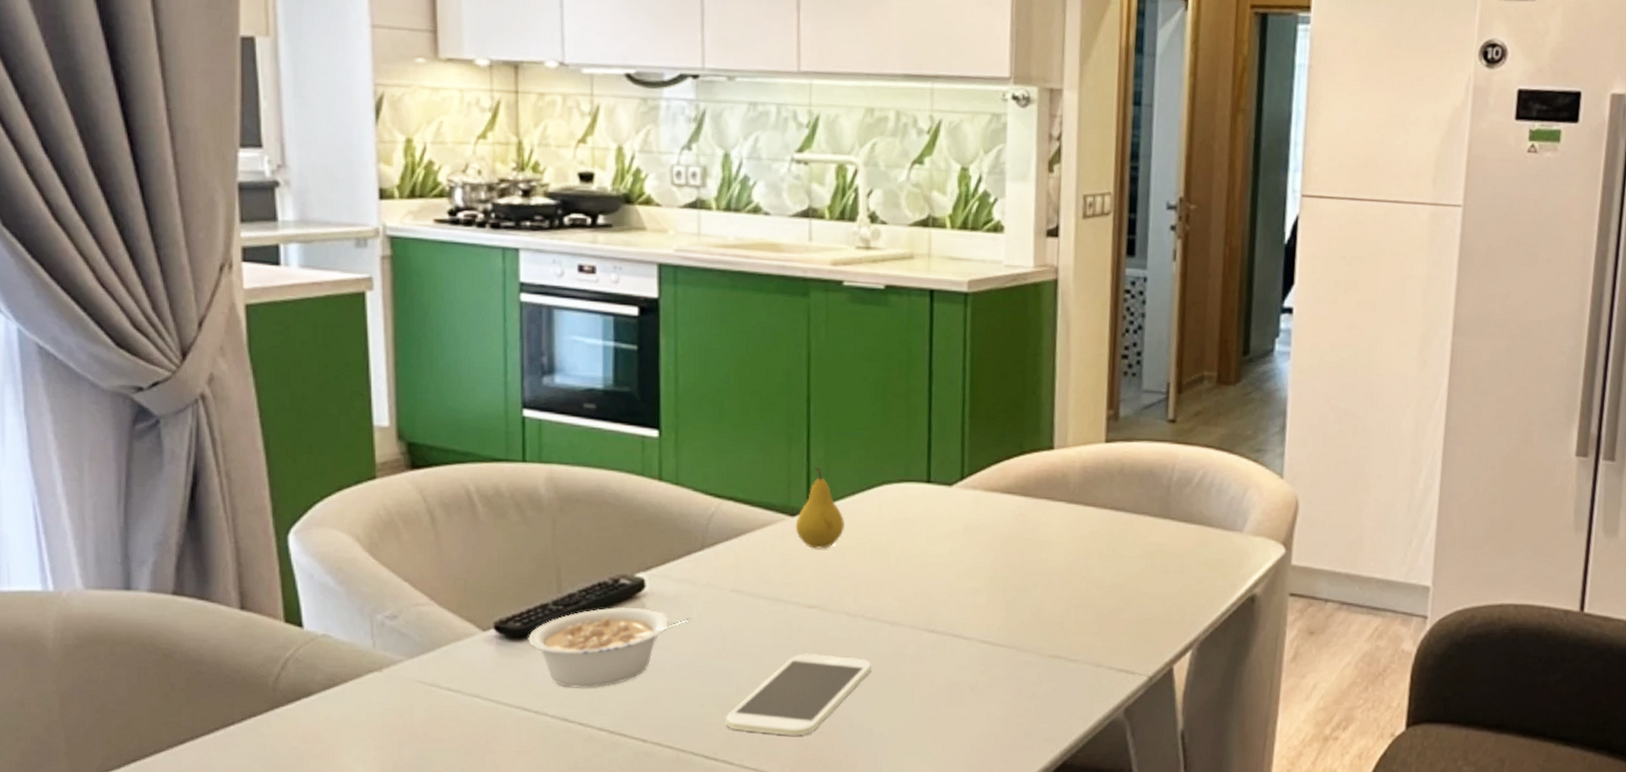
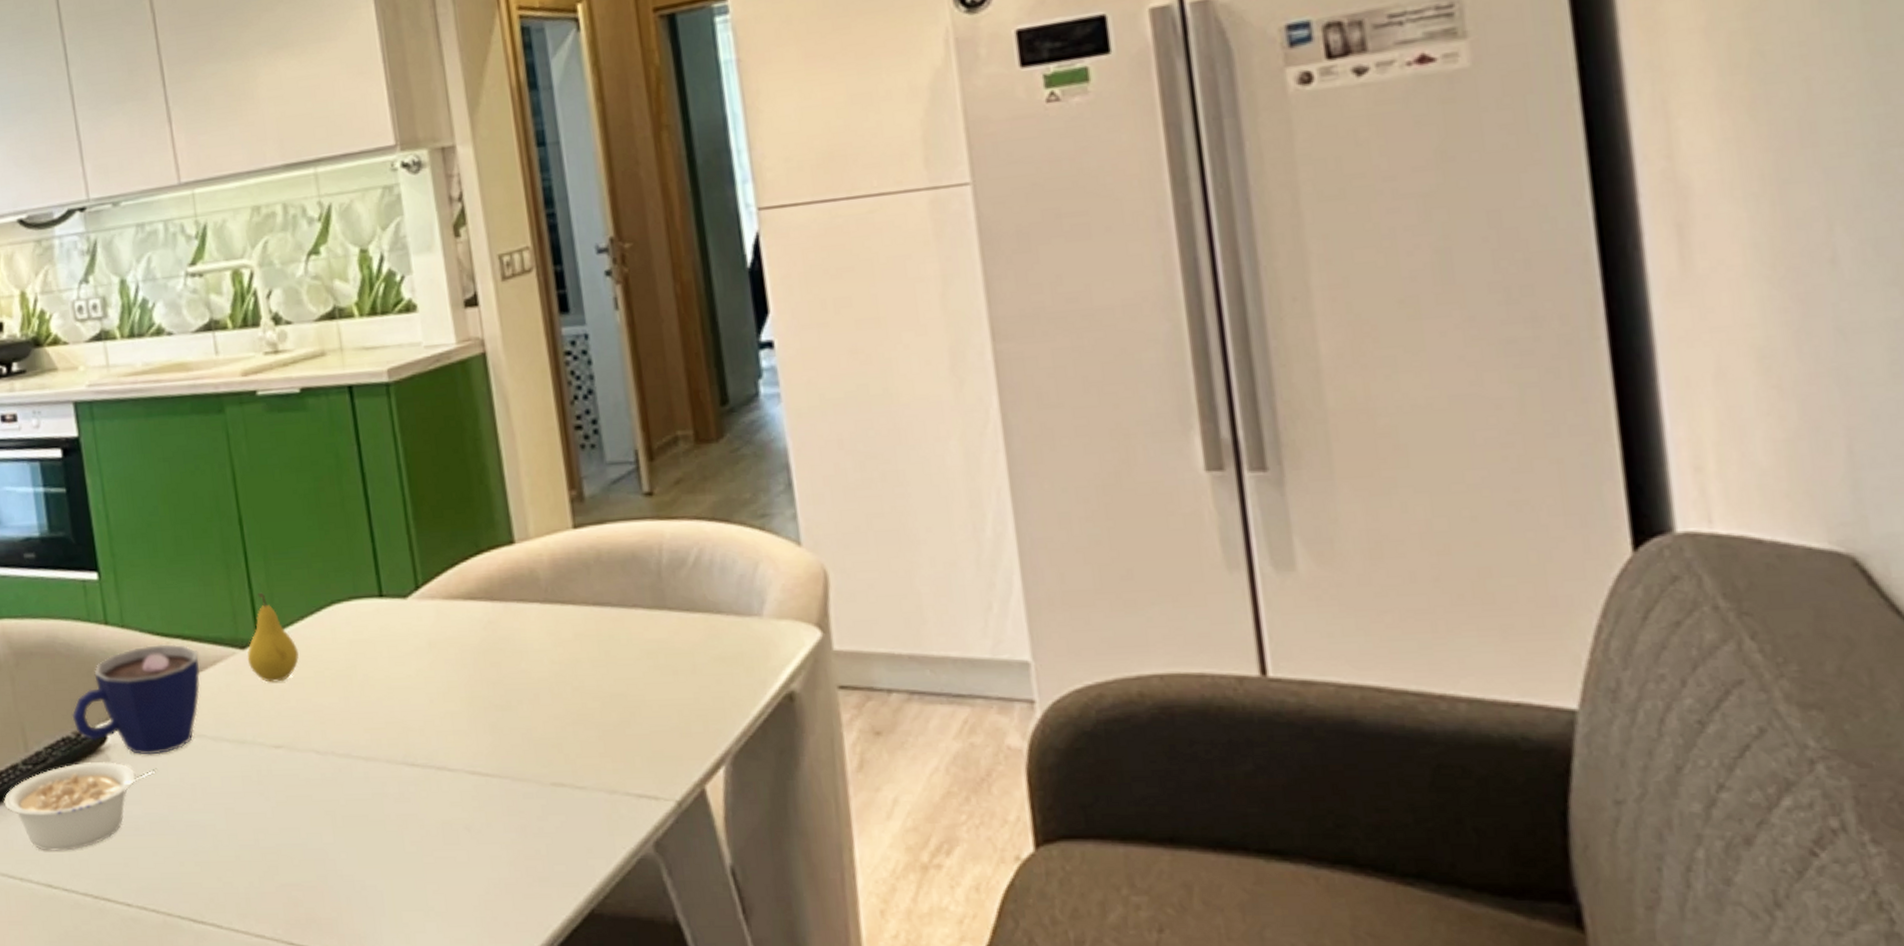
cup: none [612,504,748,606] -> present [72,644,200,755]
smartphone: present [725,653,871,736] -> none [206,798,352,893]

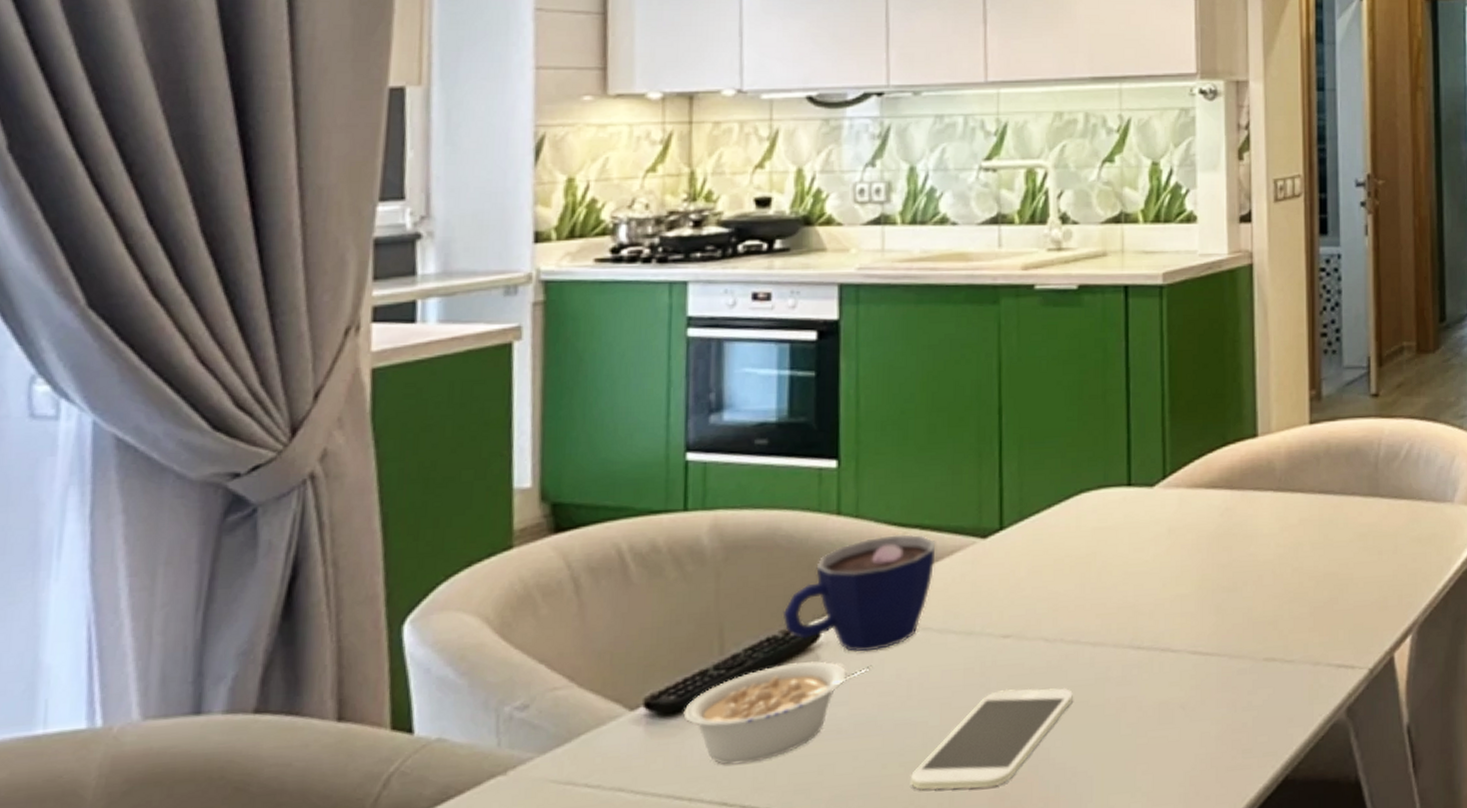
smartphone: none [206,798,352,893] -> present [910,687,1073,791]
fruit: present [247,592,299,683] -> none [987,481,1040,571]

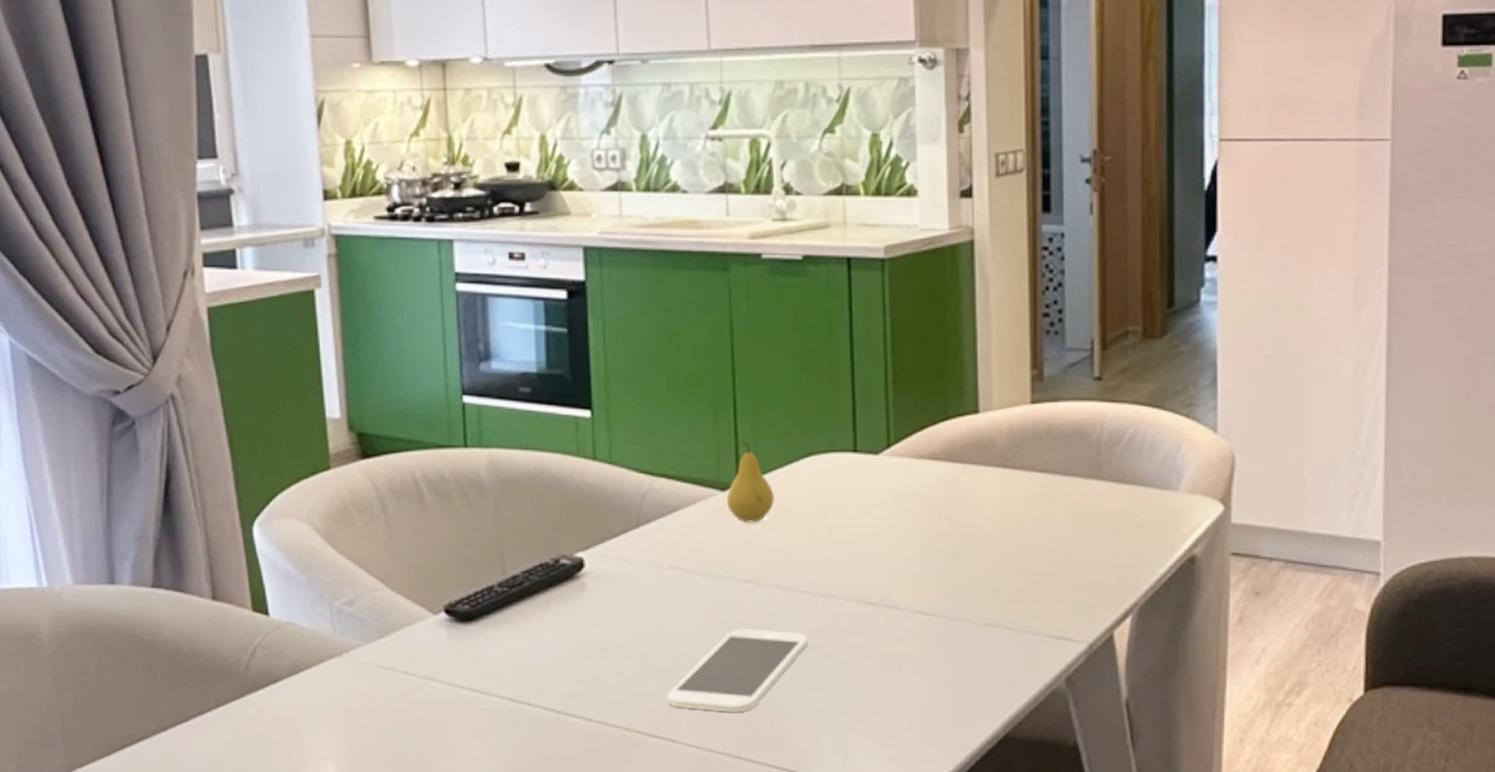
legume: present [683,661,873,765] -> none [476,588,631,669]
cup: present [782,534,936,653] -> none [552,482,681,583]
fruit: none [987,481,1040,571] -> present [726,440,774,523]

